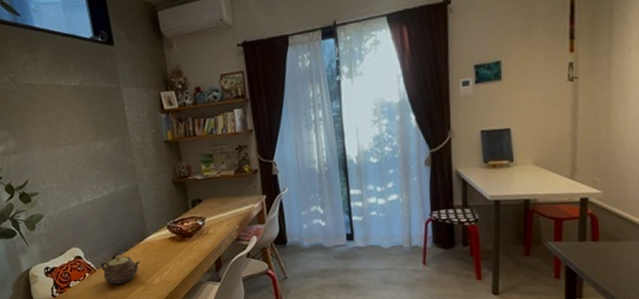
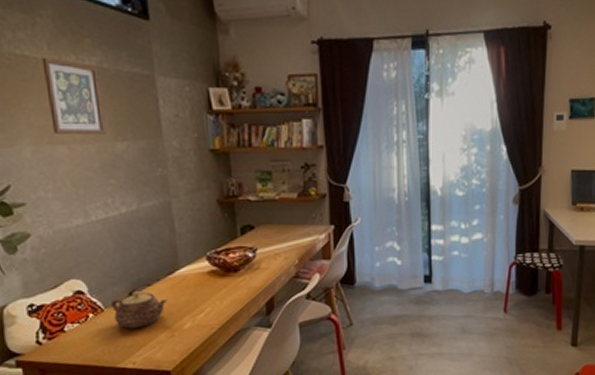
picture frame: none [43,83,90,139] -> present [41,57,107,134]

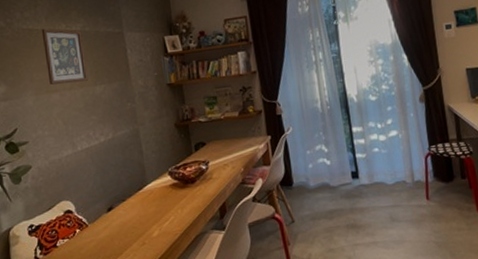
teapot: present [110,291,168,329] -> none [93,207,139,241]

